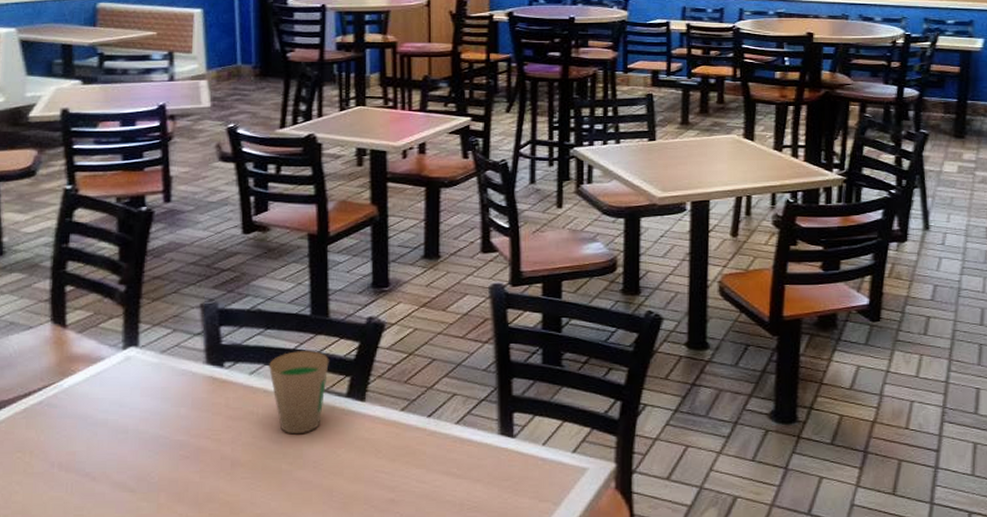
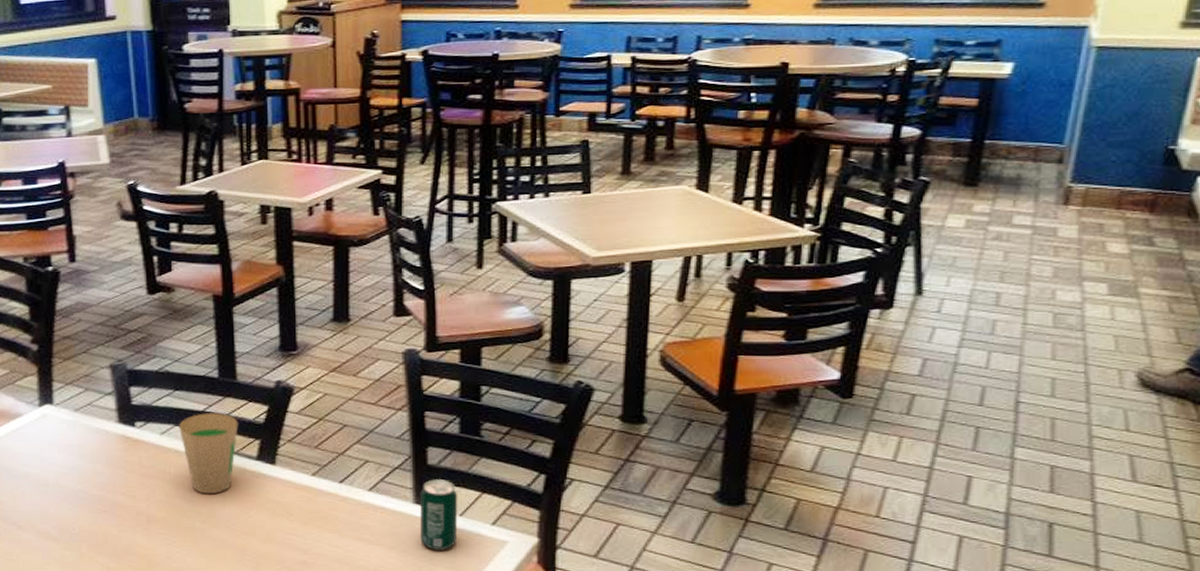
beverage can: none [504,410,541,480] -> present [419,479,458,550]

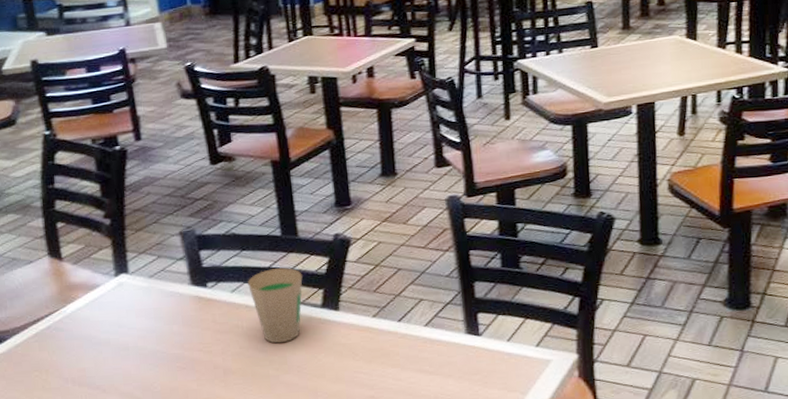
beverage can: present [419,479,458,550] -> none [471,310,507,374]

